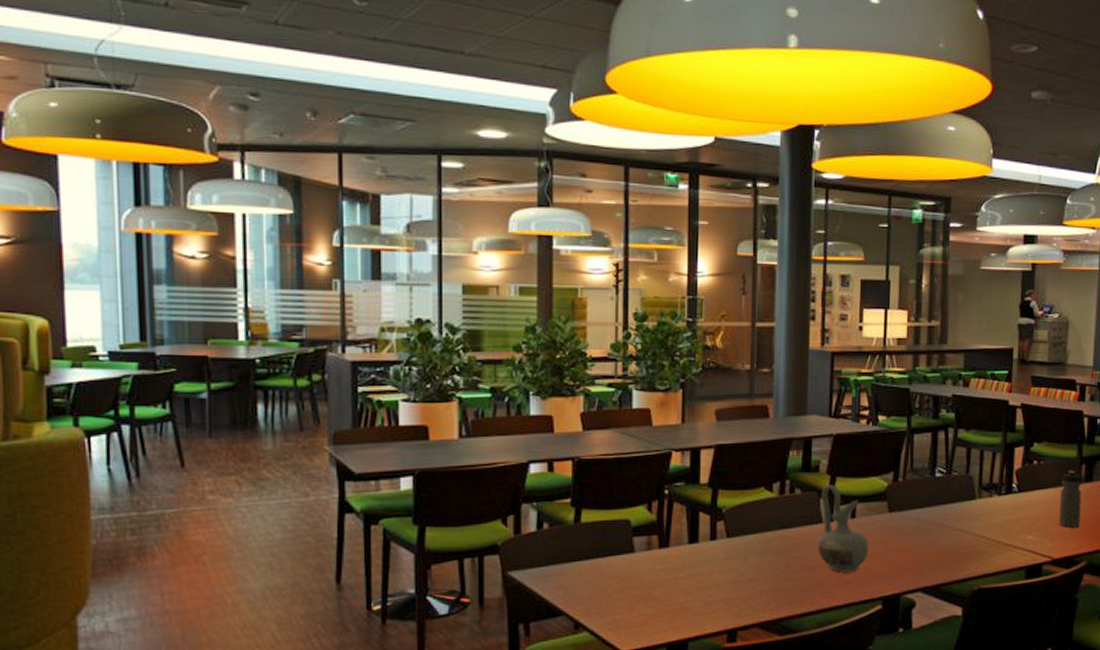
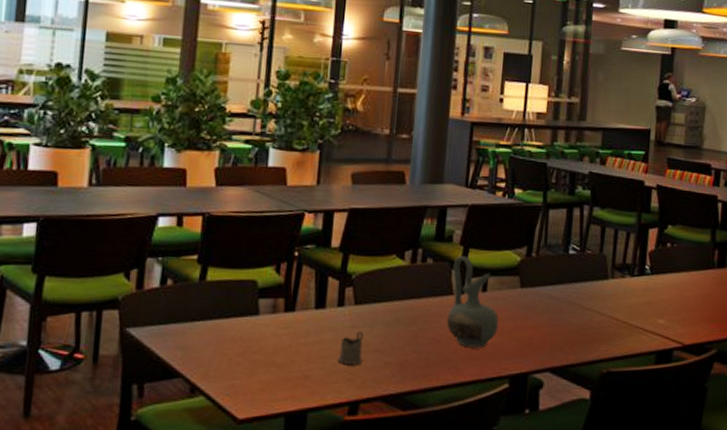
tea glass holder: none [713,562,738,595] -> present [337,330,364,365]
water bottle: present [1059,470,1082,527] -> none [690,255,714,313]

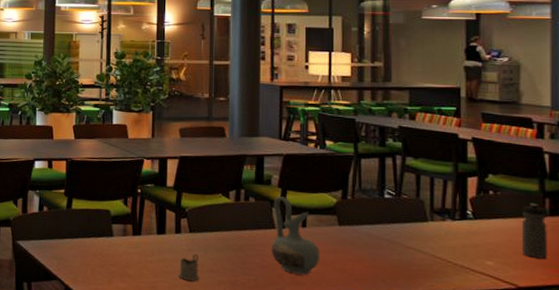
water bottle: none [690,255,714,313] -> present [521,203,547,259]

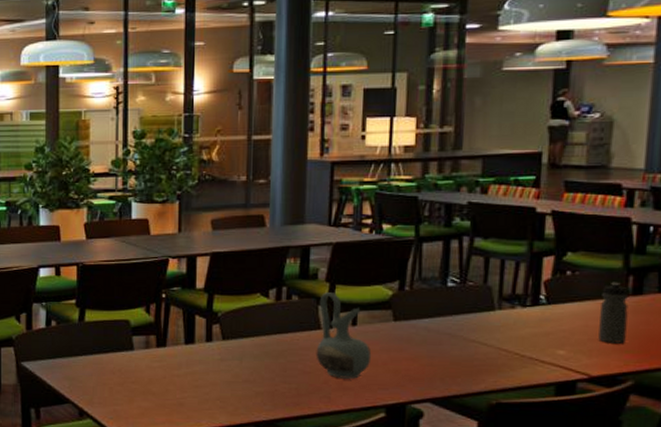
tea glass holder: present [178,253,199,281] -> none [209,363,233,394]

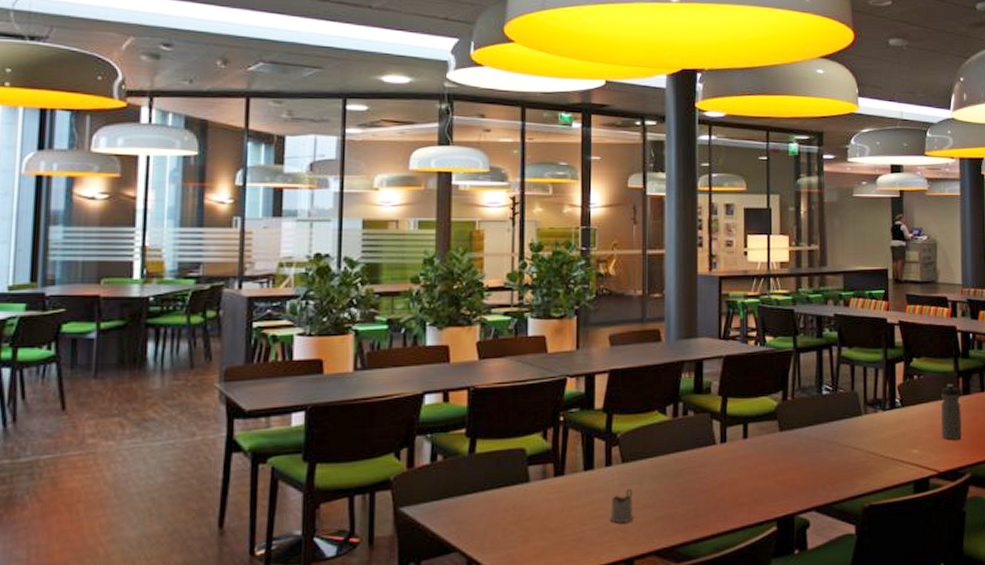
tea glass holder: none [209,363,233,394] -> present [609,488,634,523]
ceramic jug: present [316,292,372,379] -> none [712,406,762,494]

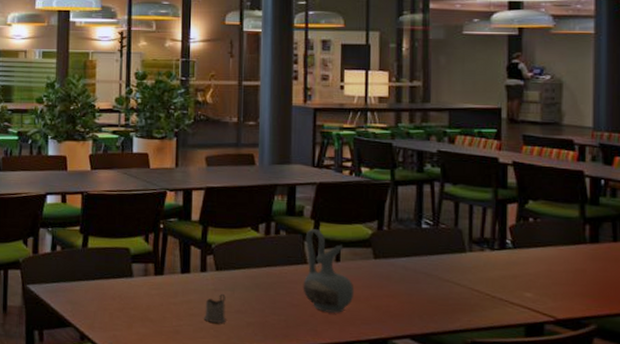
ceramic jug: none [712,406,762,494] -> present [303,229,355,313]
water bottle: present [940,383,962,440] -> none [561,230,587,289]

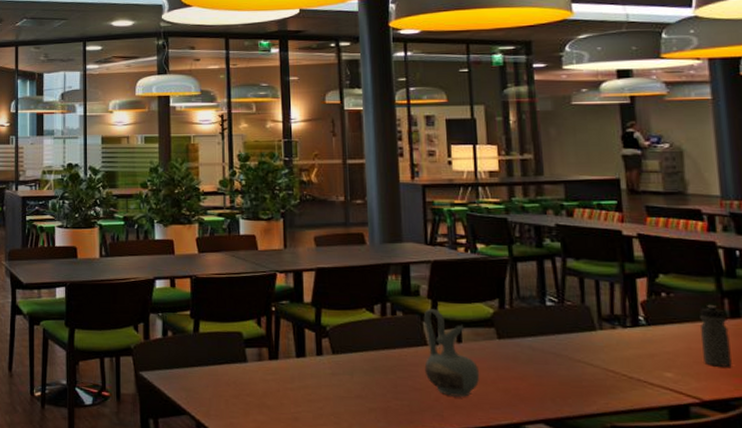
tea glass holder: present [203,293,226,323] -> none [322,378,347,409]
water bottle: none [561,230,587,289] -> present [699,304,732,367]

